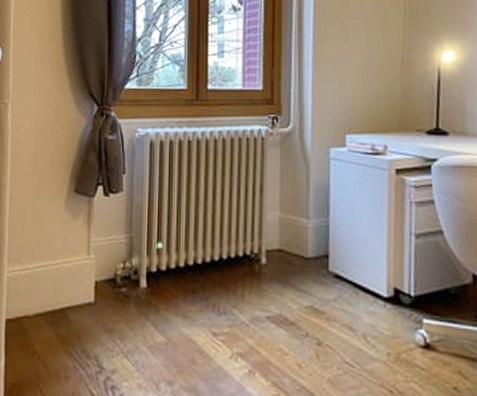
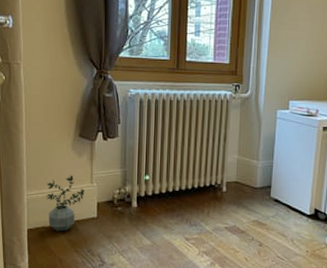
potted plant: none [30,244,79,322] -> present [45,175,84,231]

